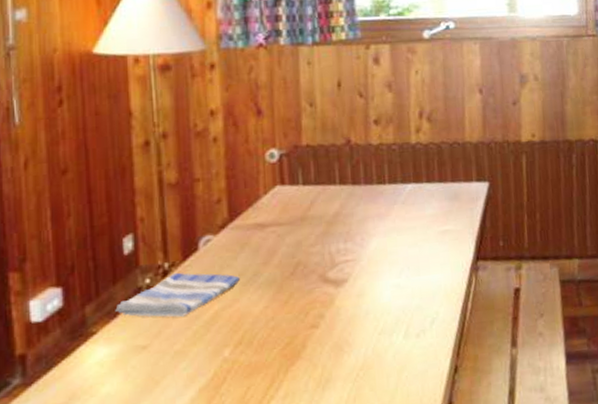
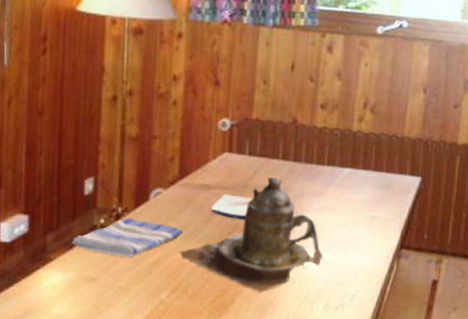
teapot: none [238,205,397,332] -> present [179,177,323,293]
plate: none [268,230,314,256] -> present [211,194,253,220]

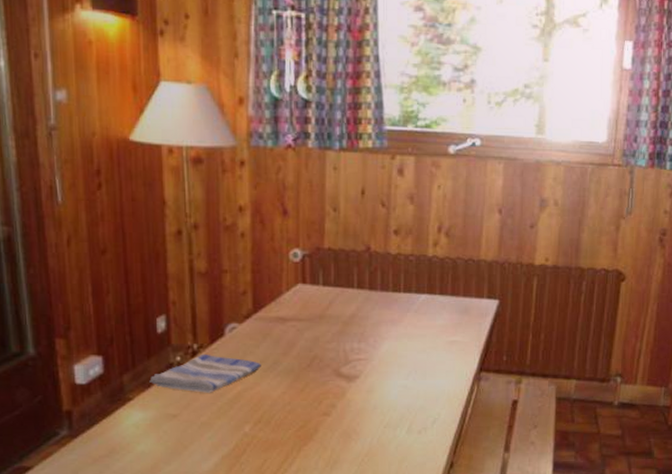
teapot: present [179,177,323,293] -> none [259,307,404,421]
plate: present [211,194,253,220] -> none [288,326,330,351]

